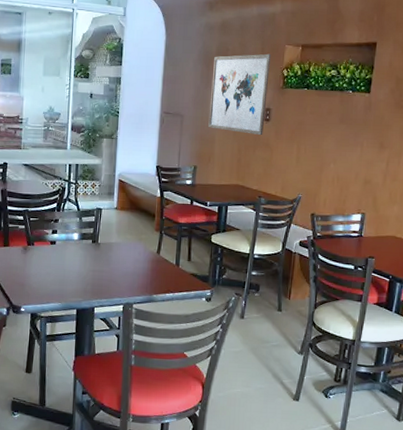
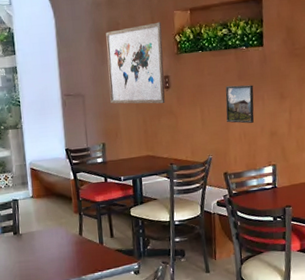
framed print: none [322,127,354,168] -> present [225,85,254,124]

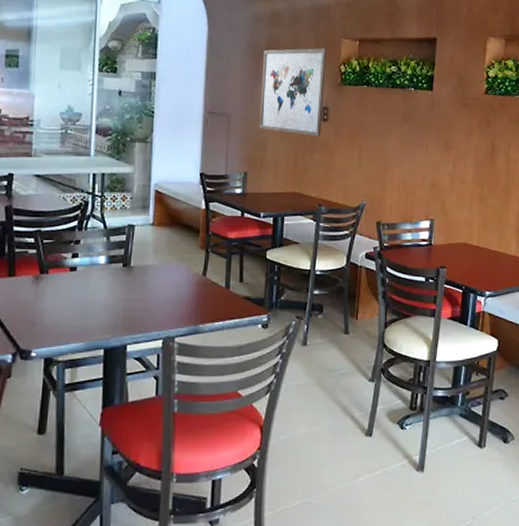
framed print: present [225,85,254,124] -> none [386,127,418,171]

